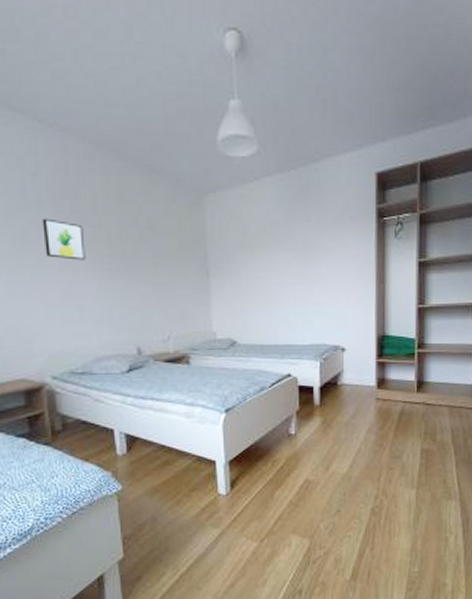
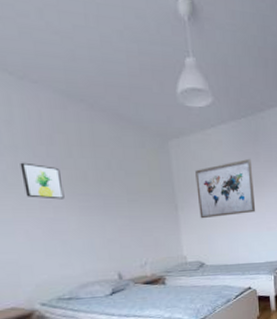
wall art: none [233,217,302,289] -> present [195,158,256,219]

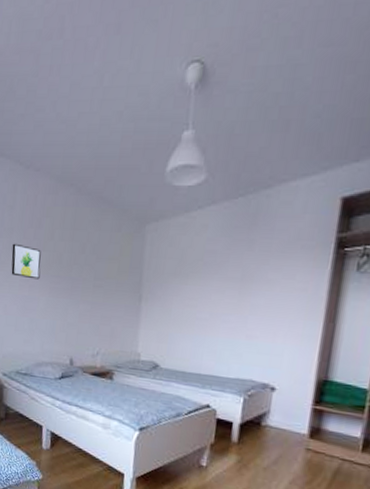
wall art: present [195,158,256,219] -> none [164,246,242,315]

